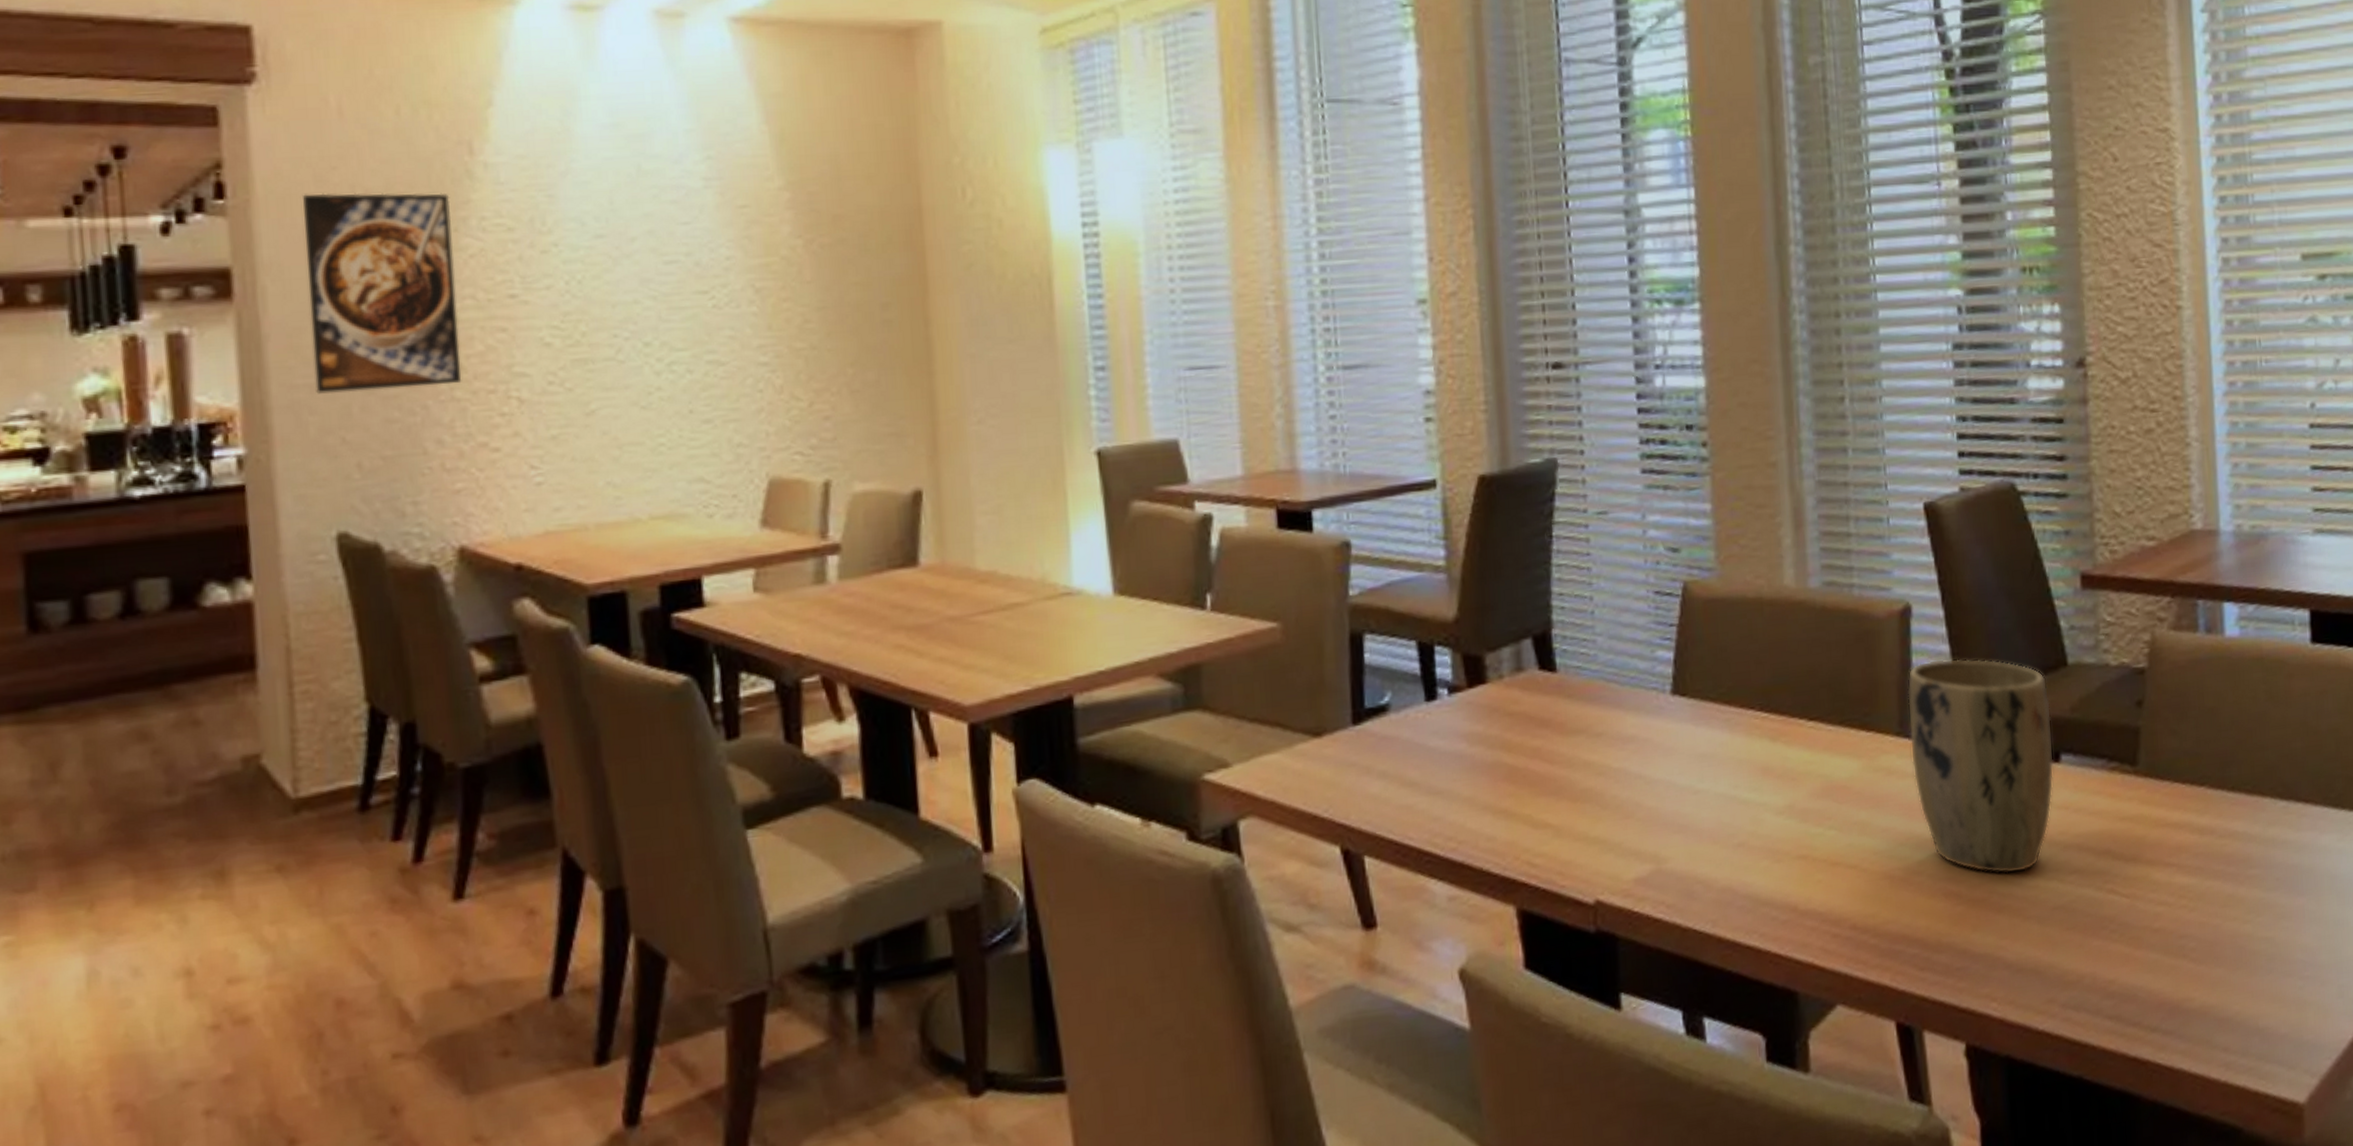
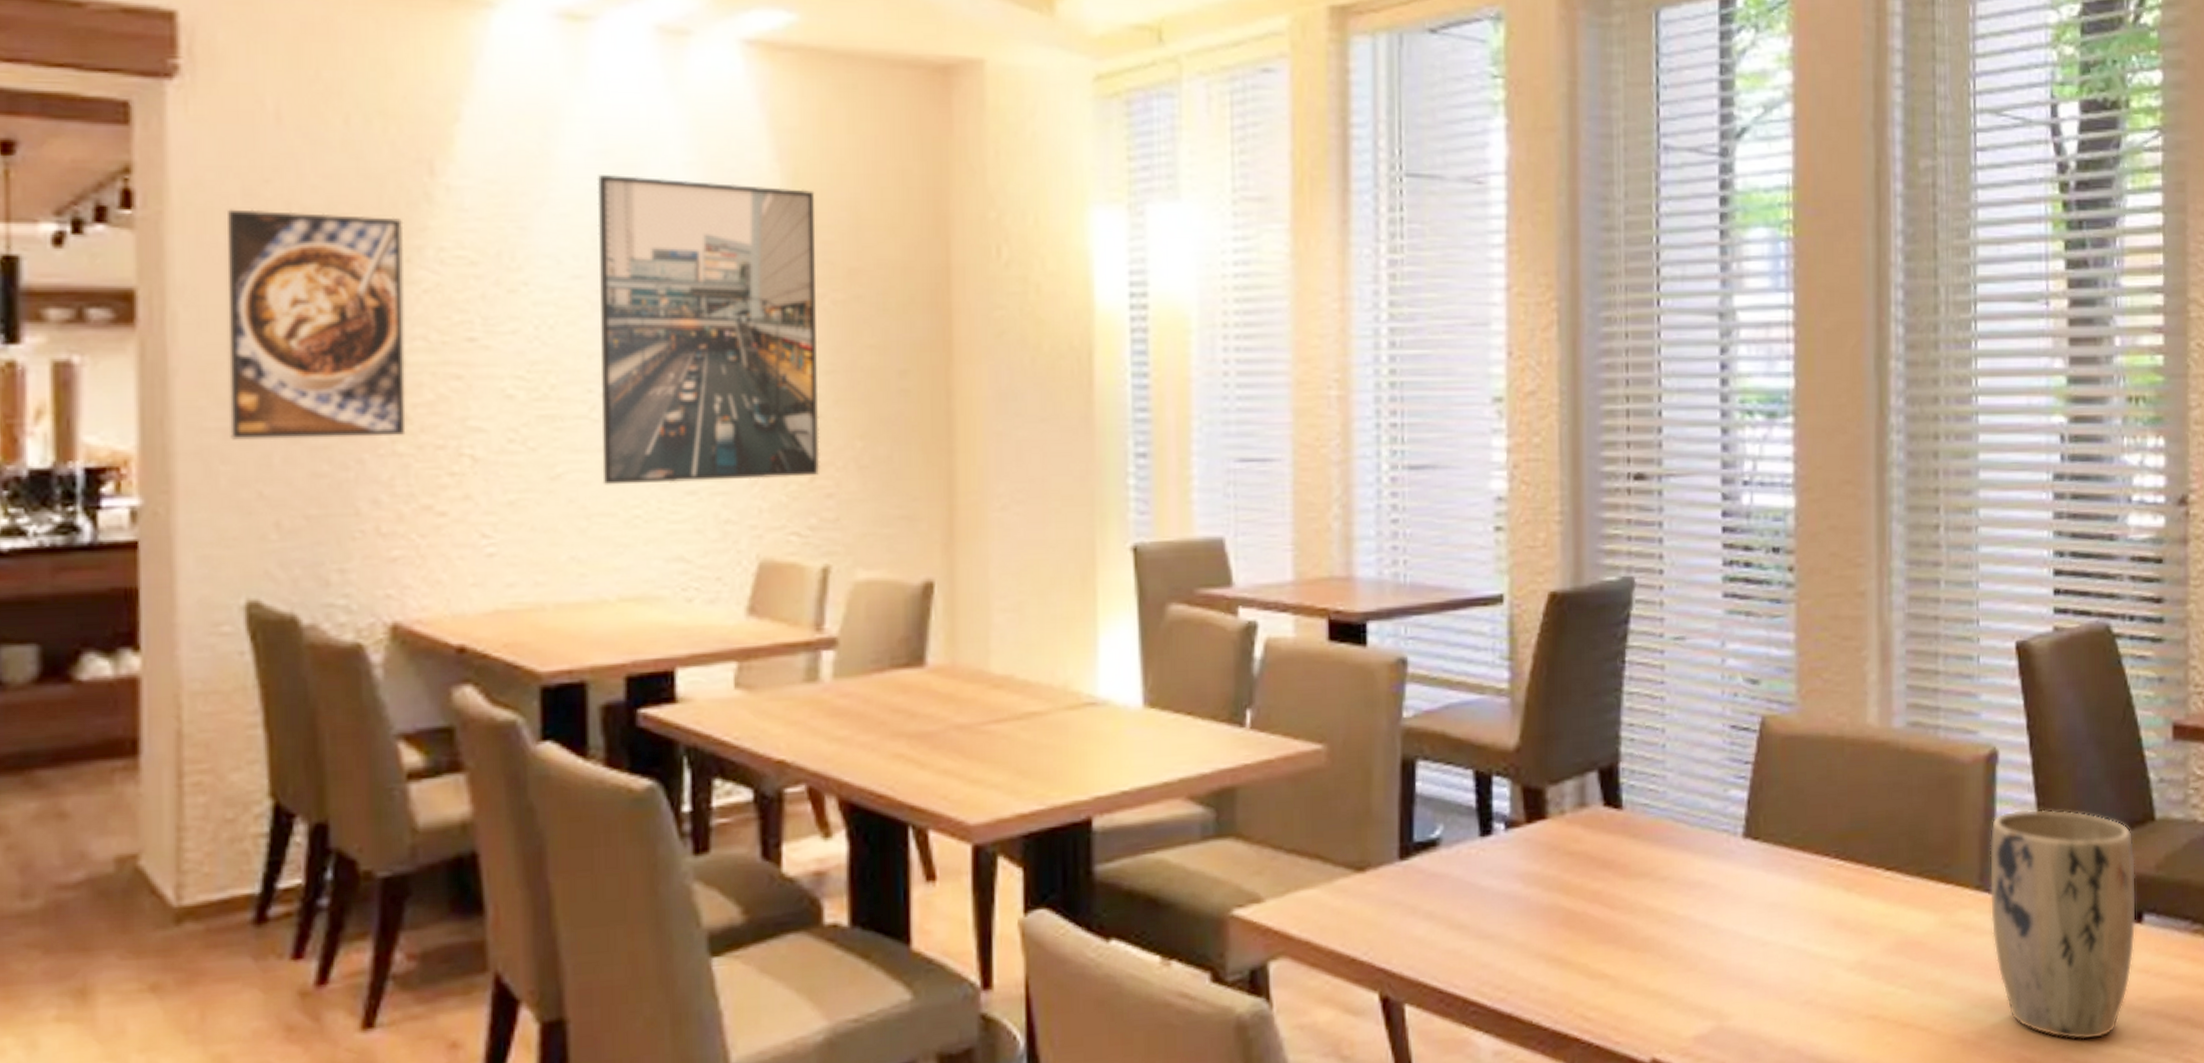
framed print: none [611,144,818,418] -> present [596,175,820,485]

